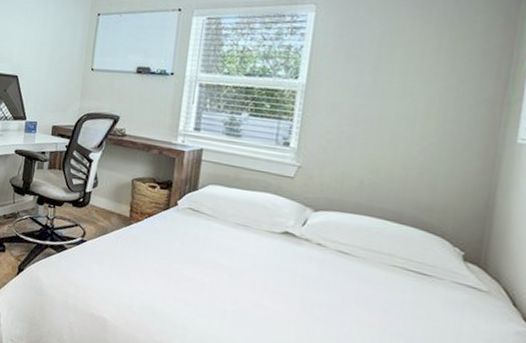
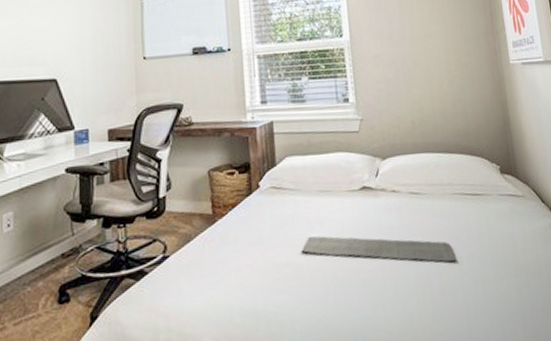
bath mat: none [208,262,378,332] -> present [302,236,457,262]

